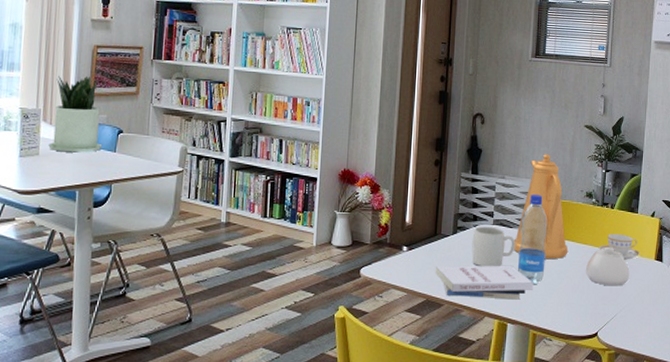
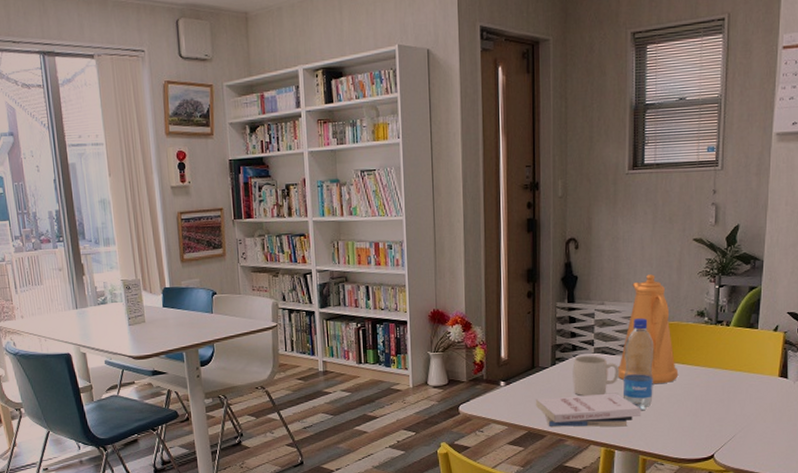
planter: present [48,75,103,153] -> none [149,242,200,318]
sugar bowl: present [585,246,630,286] -> none [698,366,750,407]
teacup: present [598,233,640,260] -> none [712,352,762,379]

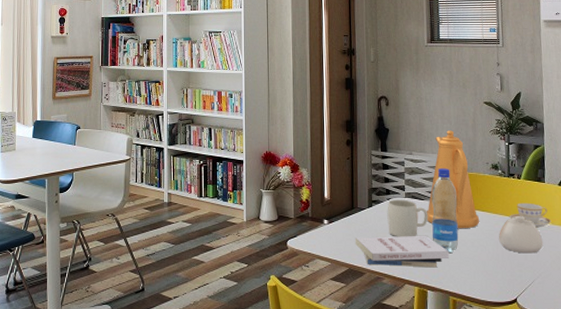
sugar bowl: none [698,366,750,407] -> present [498,215,544,254]
teacup: none [712,352,762,379] -> present [509,202,552,228]

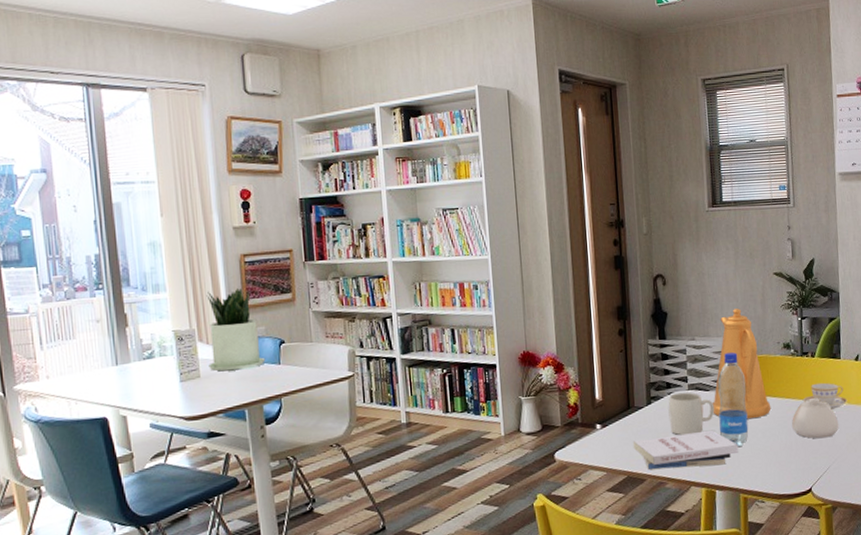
planter: none [22,82,65,147] -> present [206,287,266,372]

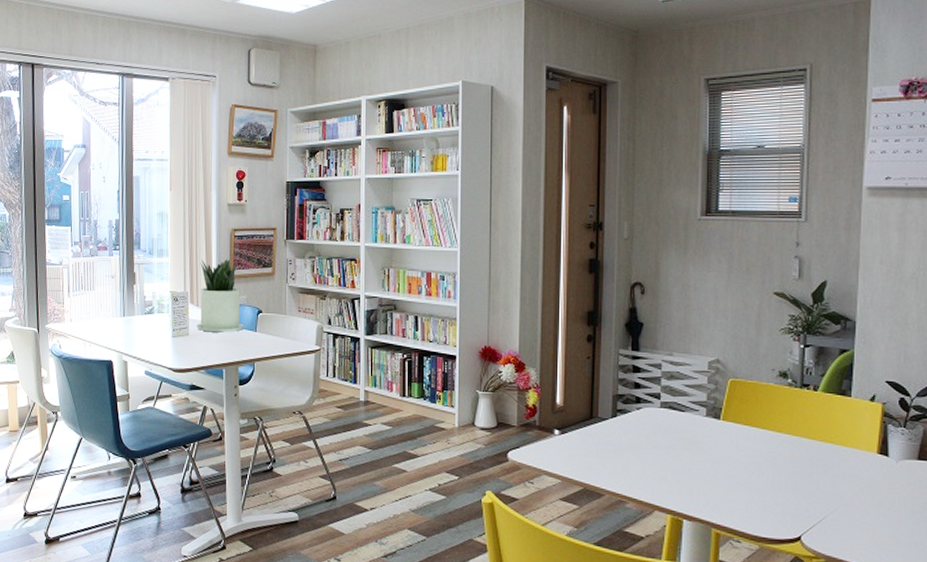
books: present [632,430,739,469] -> none [592,452,715,494]
mug: present [668,392,715,436] -> none [636,409,690,456]
coffee pot: present [712,308,771,419] -> none [687,327,758,449]
bottle: present [717,352,749,448] -> none [692,374,730,478]
sugar bowl: present [791,397,839,439] -> none [781,435,843,484]
teacup: present [802,382,848,409] -> none [798,420,857,453]

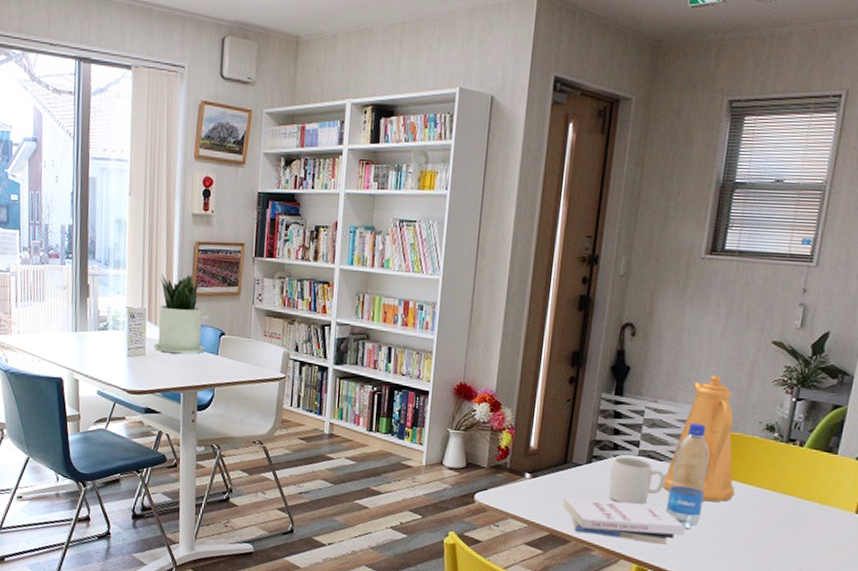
books: none [592,452,715,494] -> present [562,498,686,545]
mug: none [636,409,690,456] -> present [608,456,666,505]
coffee pot: none [687,327,758,449] -> present [663,375,736,502]
bottle: none [692,374,730,478] -> present [665,423,711,530]

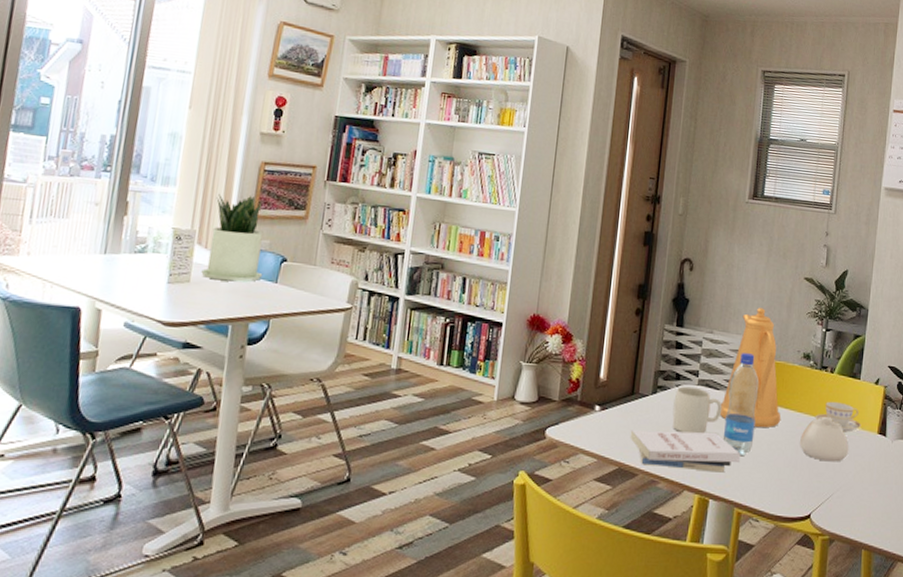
sugar bowl: none [755,492,818,541] -> present [799,416,849,462]
teacup: none [776,476,836,511] -> present [815,401,862,433]

